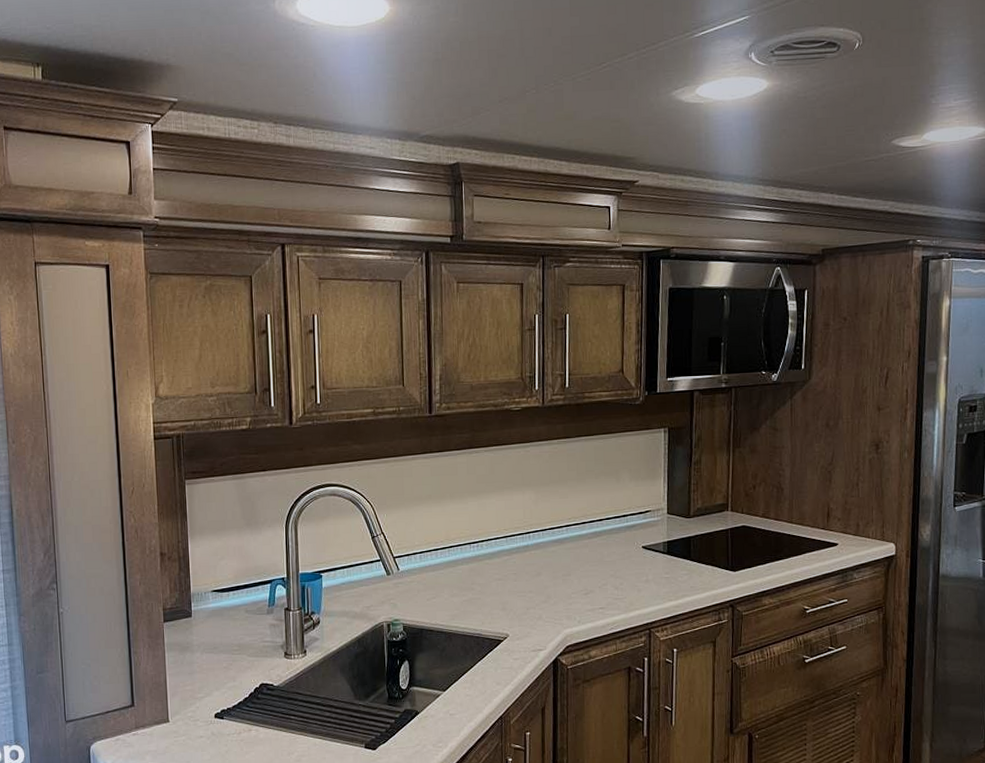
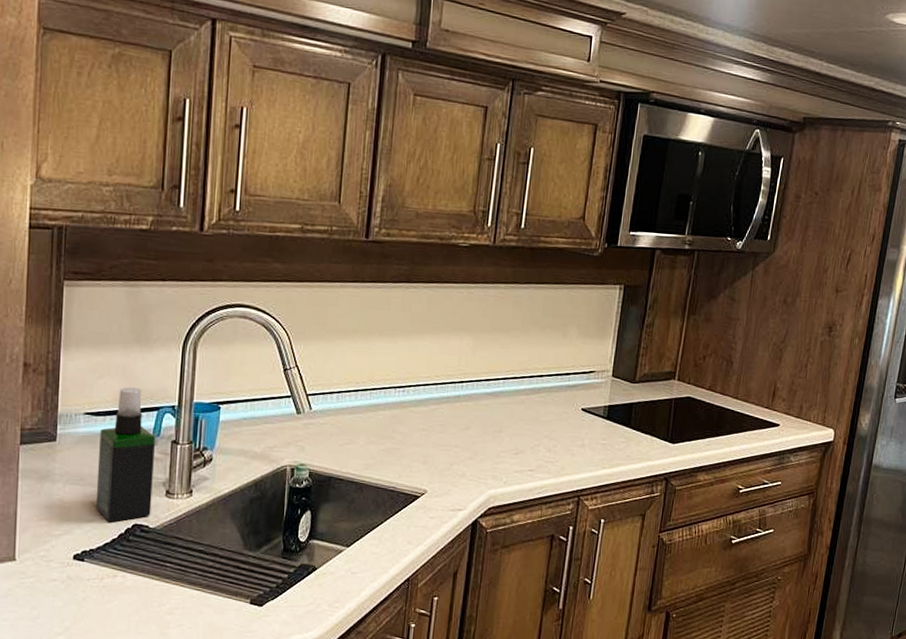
spray bottle: none [226,565,274,683] -> present [95,387,156,522]

